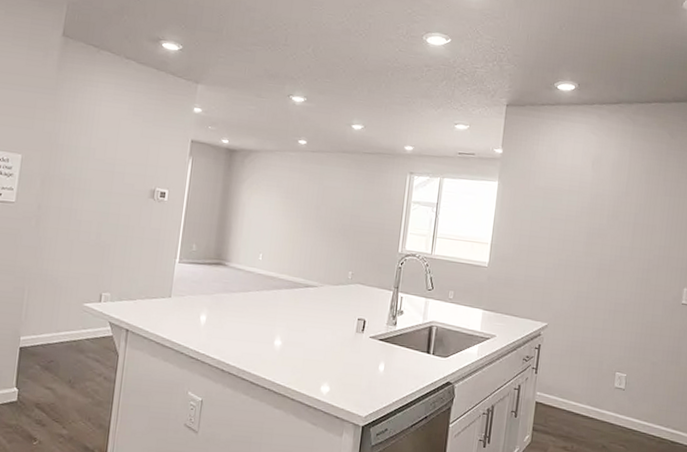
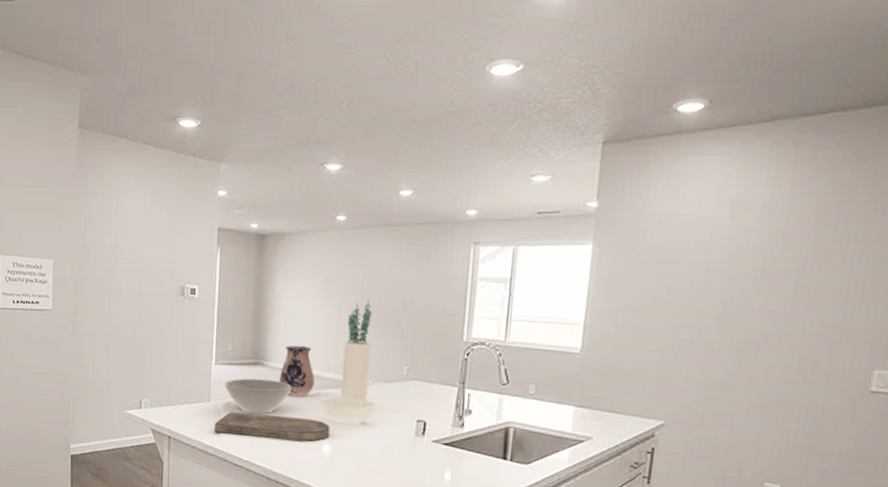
cutting board: none [173,306,283,337] -> present [214,411,330,442]
bowl: none [186,276,250,311] -> present [224,378,293,415]
ceramic pitcher: none [238,249,271,297] -> present [279,345,315,398]
bowl: none [275,296,324,322] -> present [320,396,376,426]
vase: none [293,213,325,301] -> present [341,300,373,402]

